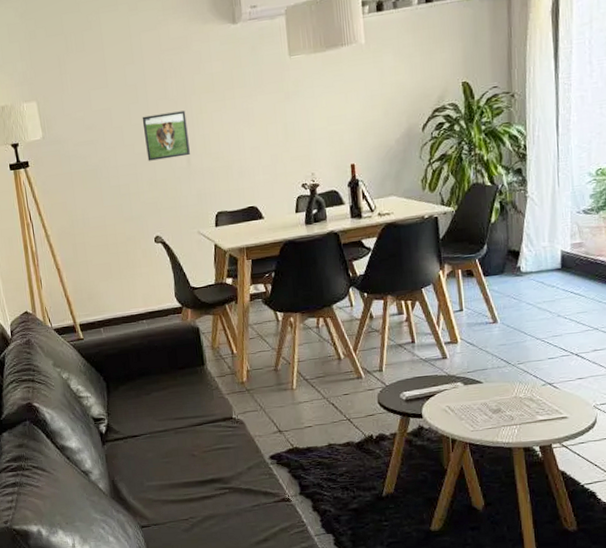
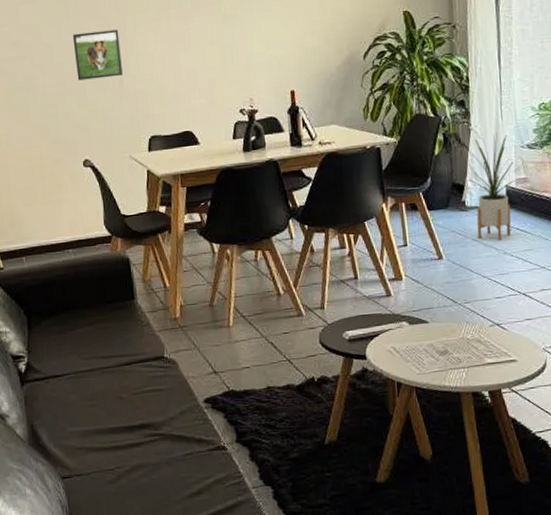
house plant: none [521,199,579,304] -> present [465,132,523,241]

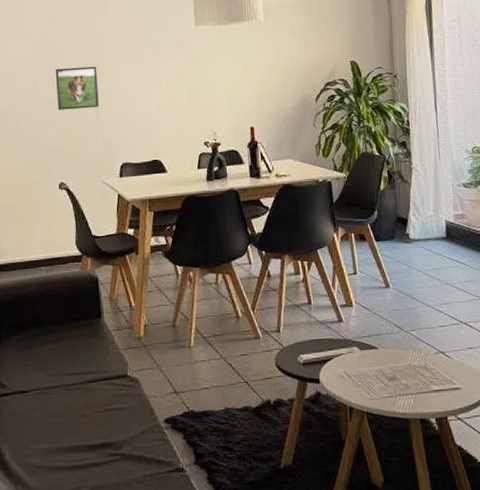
house plant: present [465,132,523,241] -> none [408,171,460,272]

